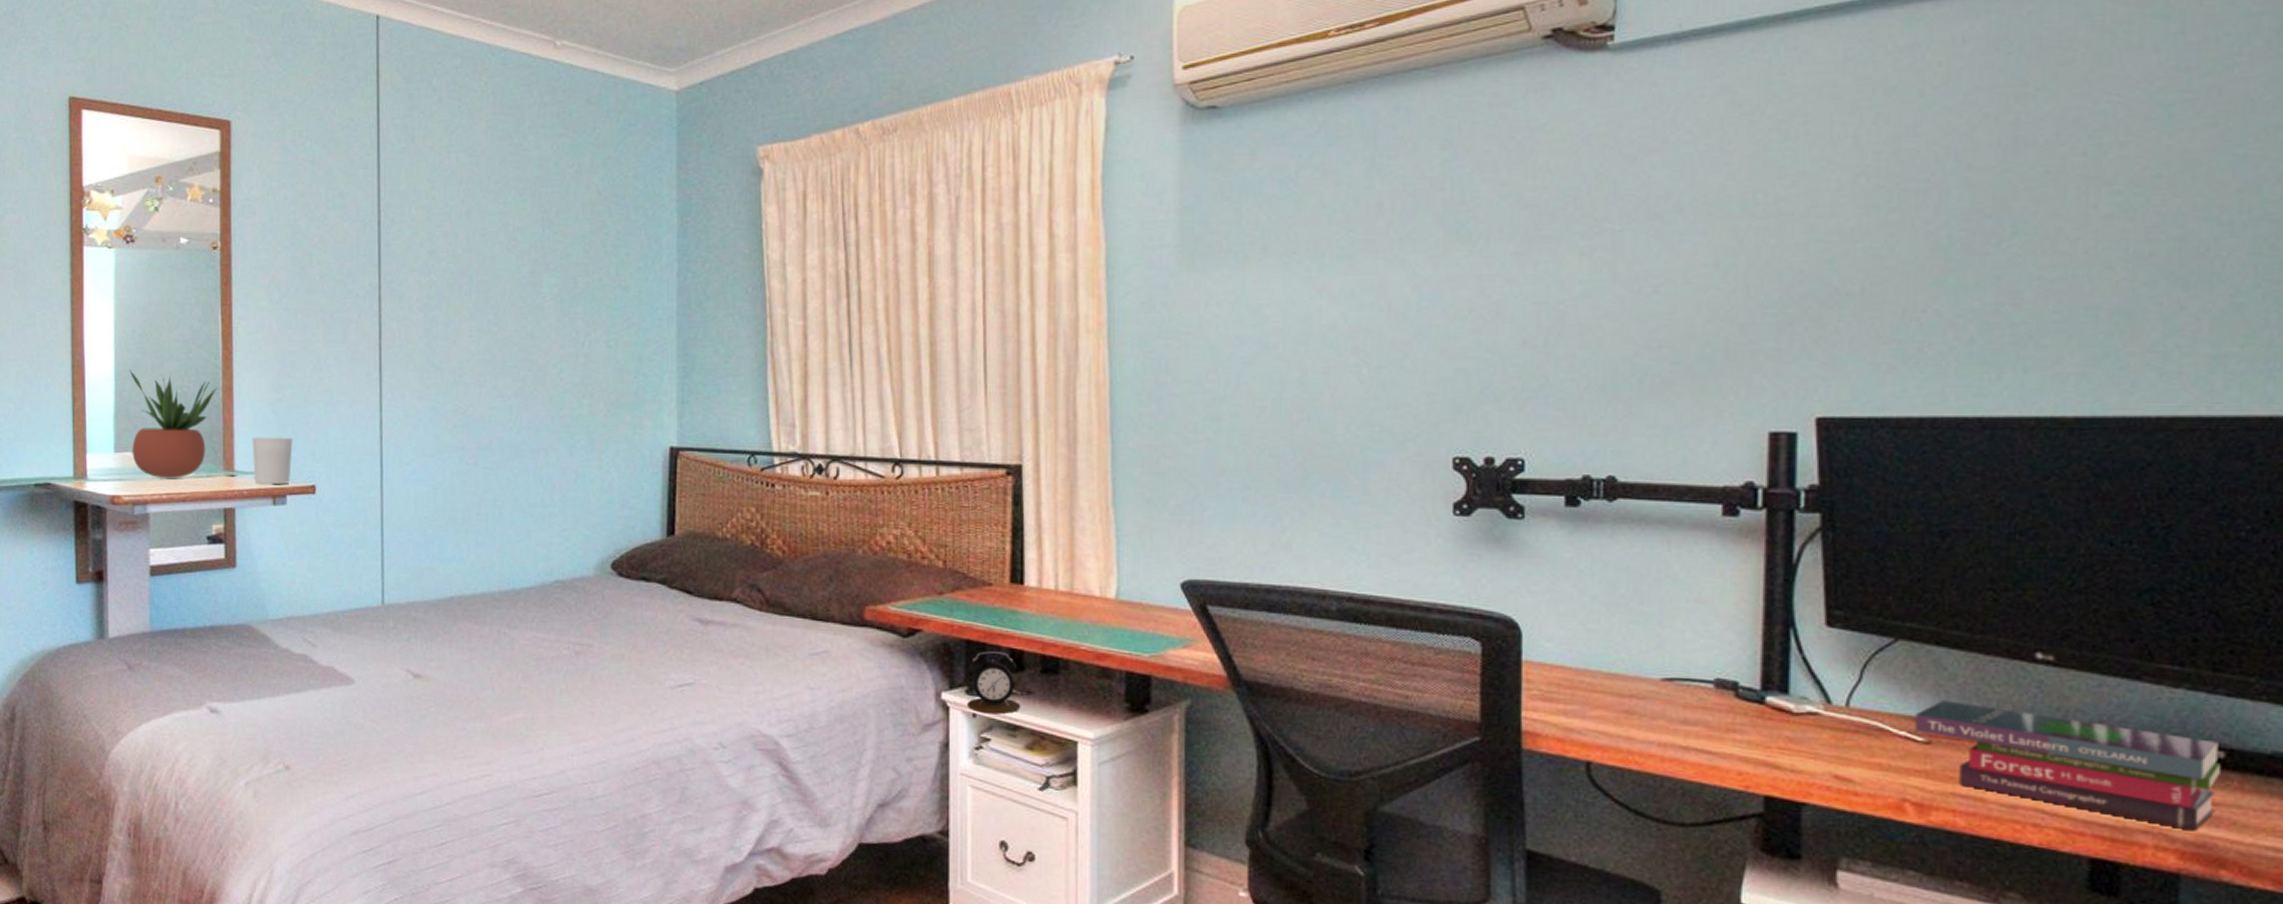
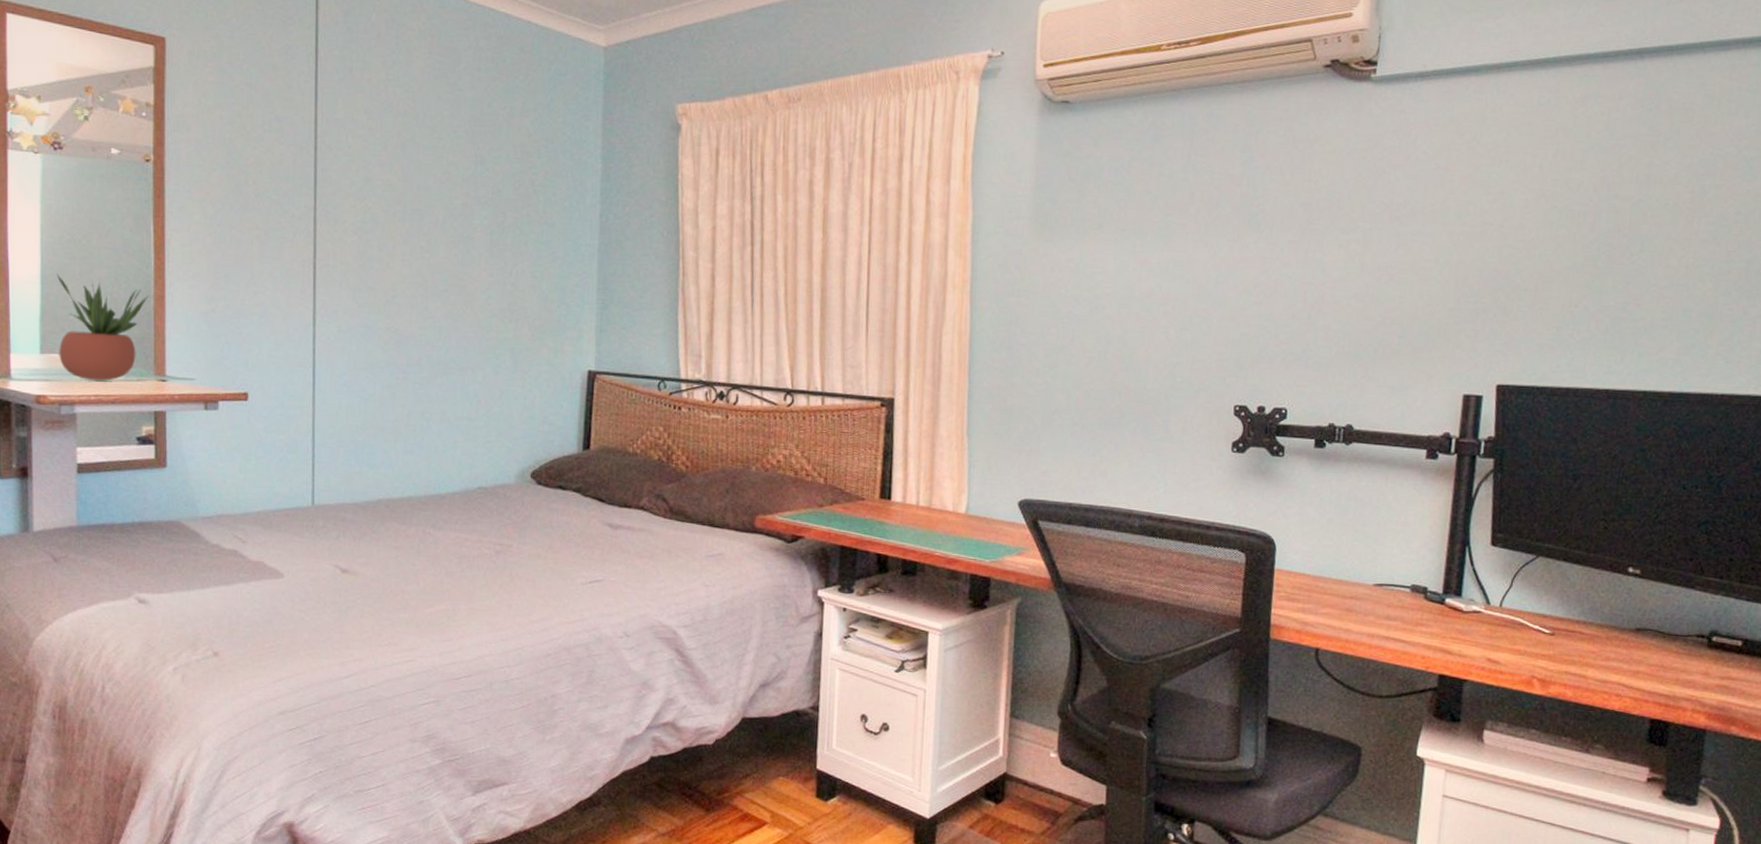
candle holder: present [252,437,293,485] -> none [184,344,226,391]
alarm clock: present [967,650,1021,713] -> none [839,555,884,608]
books: present [1914,700,2220,831] -> none [1544,603,1739,699]

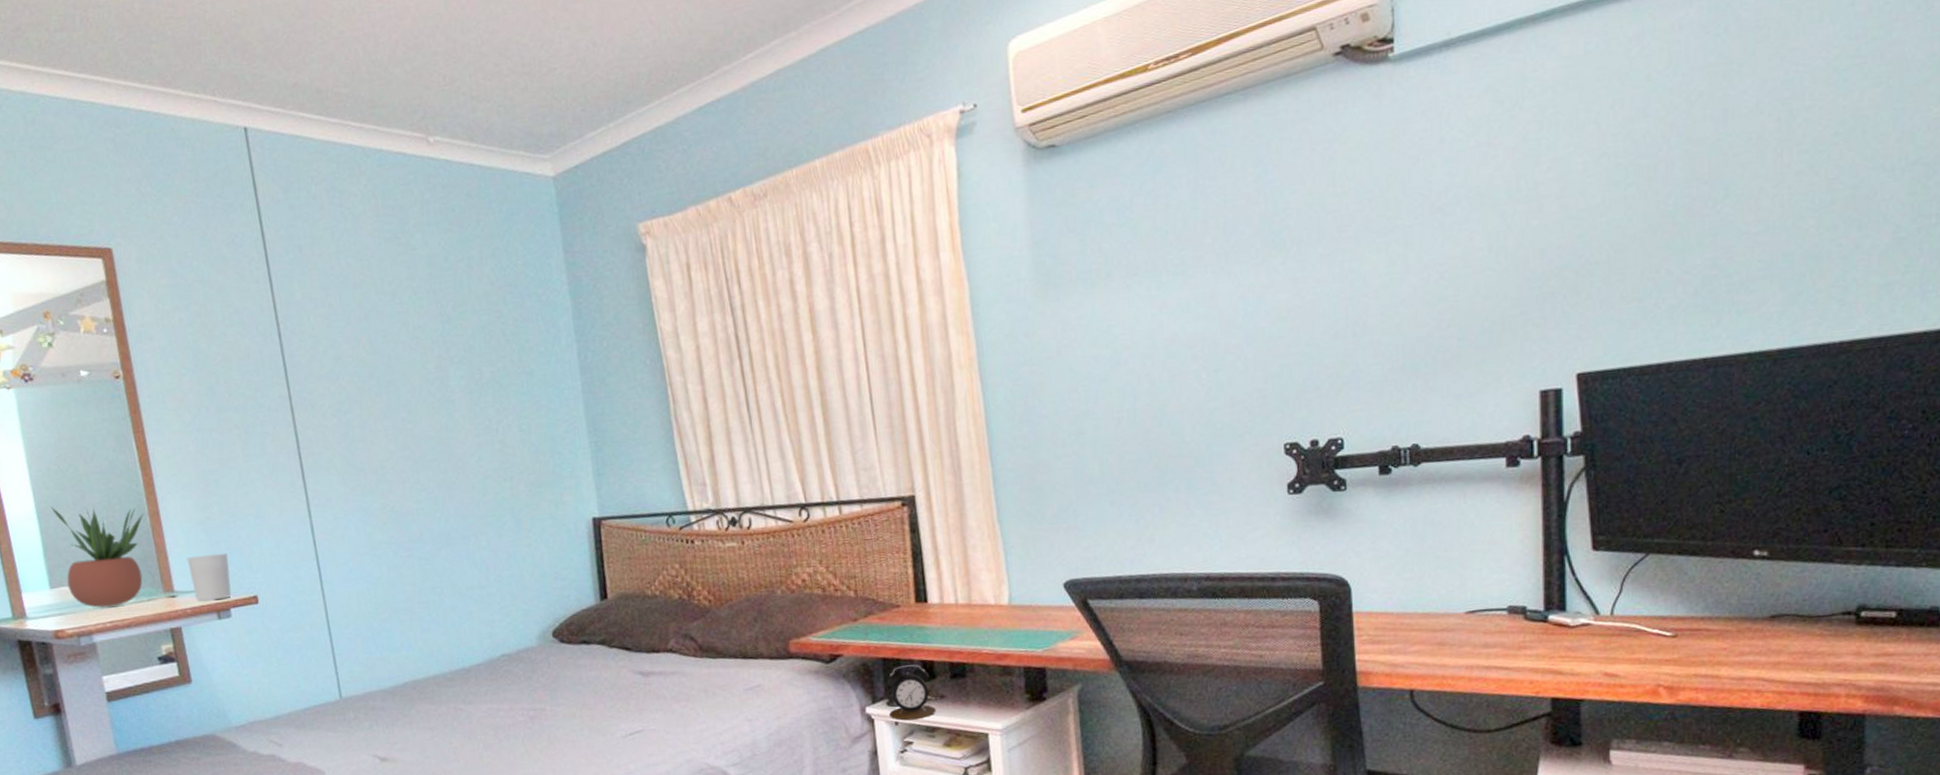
candle holder: none [184,344,226,391] -> present [187,552,232,602]
alarm clock: none [839,555,884,608] -> present [887,664,937,720]

